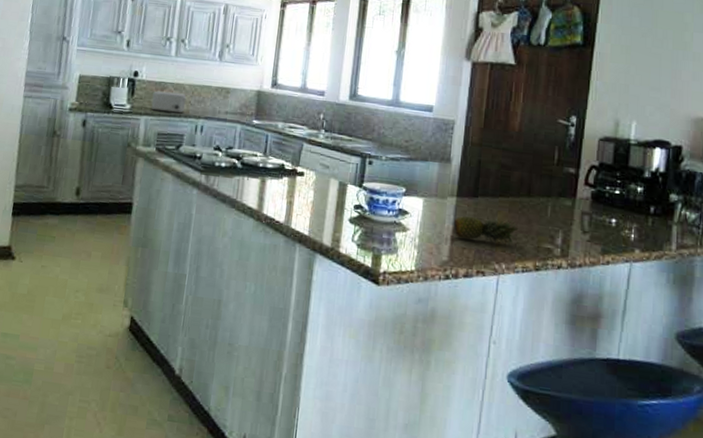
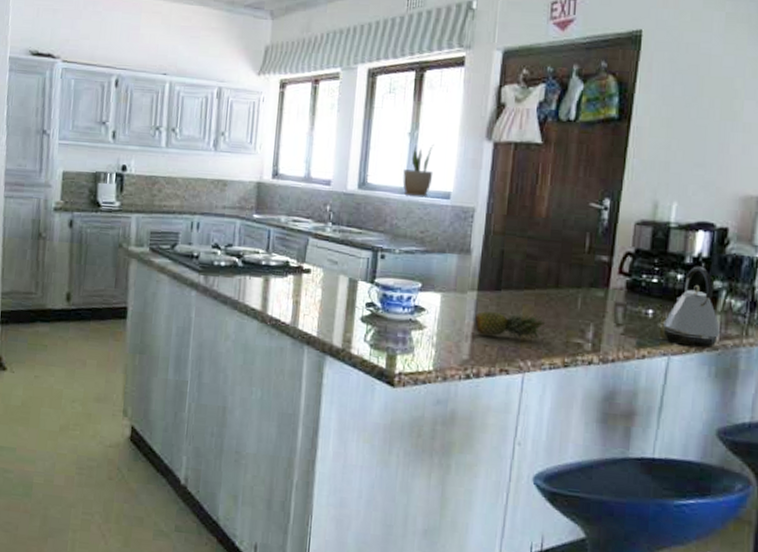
toaster: present [151,91,187,115] -> none [142,186,180,211]
potted plant: none [390,62,419,110] -> present [402,145,434,198]
kettle: none [624,180,678,256] -> present [662,266,721,348]

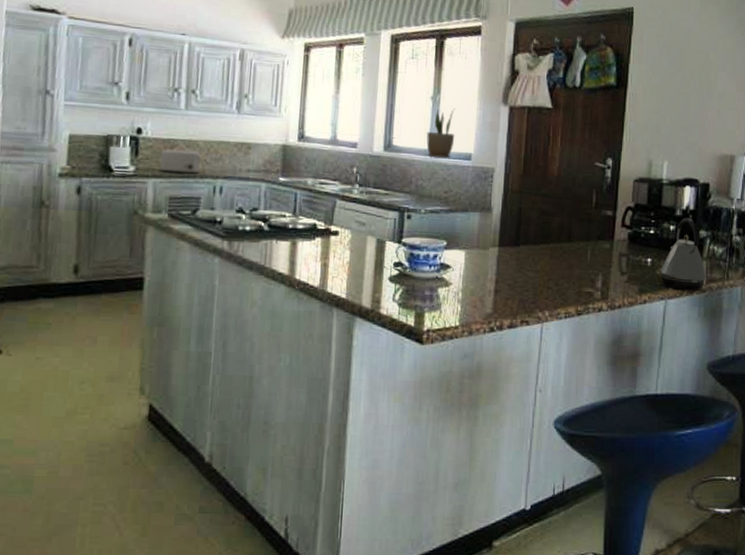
toaster: none [142,186,180,211] -> present [159,149,201,175]
fruit: present [474,311,546,341] -> none [496,265,561,292]

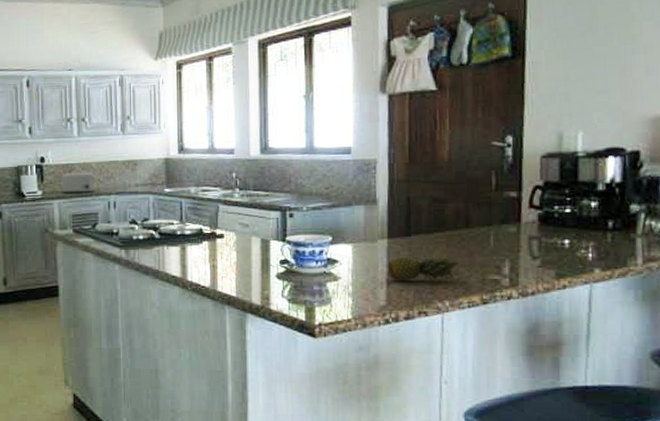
potted plant: present [426,108,455,159] -> none [302,104,332,156]
fruit: none [496,265,561,292] -> present [387,255,460,281]
kettle: present [659,218,707,291] -> none [580,192,644,273]

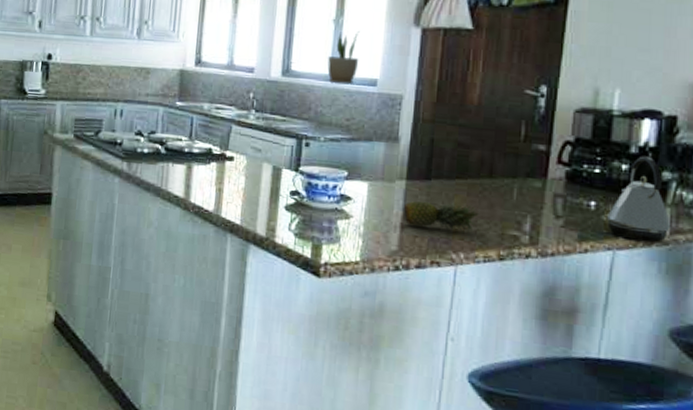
toaster: present [60,172,95,194] -> none [67,74,104,98]
potted plant: none [302,104,332,156] -> present [327,31,360,85]
kettle: none [580,192,644,273] -> present [606,156,672,243]

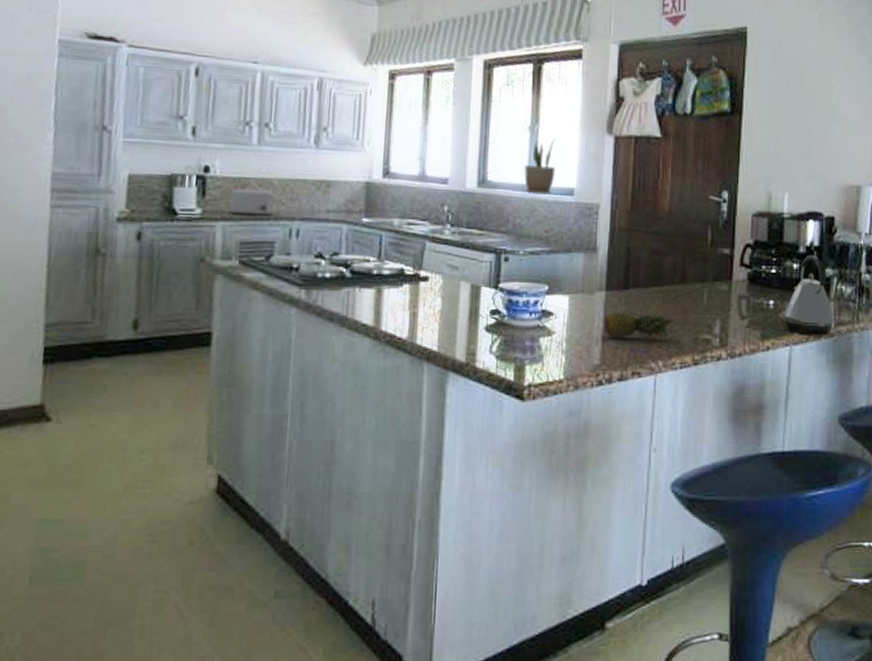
toaster: none [67,74,104,98] -> present [229,189,276,217]

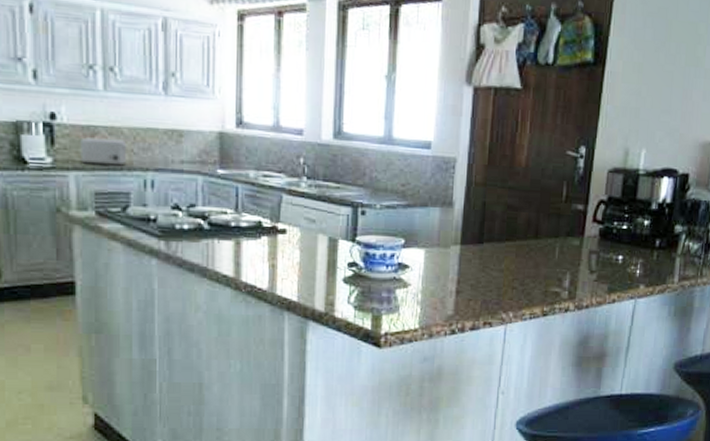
potted plant: present [524,139,556,195] -> none [381,89,413,148]
fruit: present [603,311,675,340] -> none [457,264,526,292]
kettle: present [783,255,835,336] -> none [630,211,680,290]

